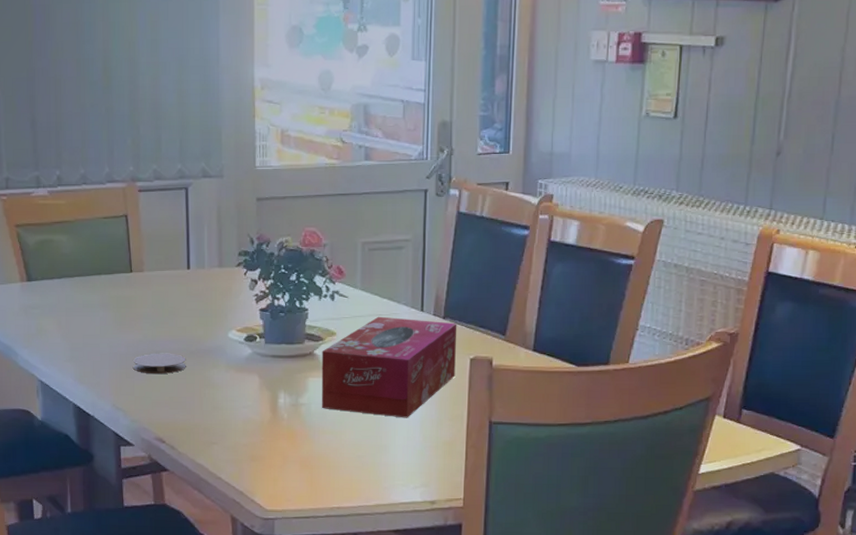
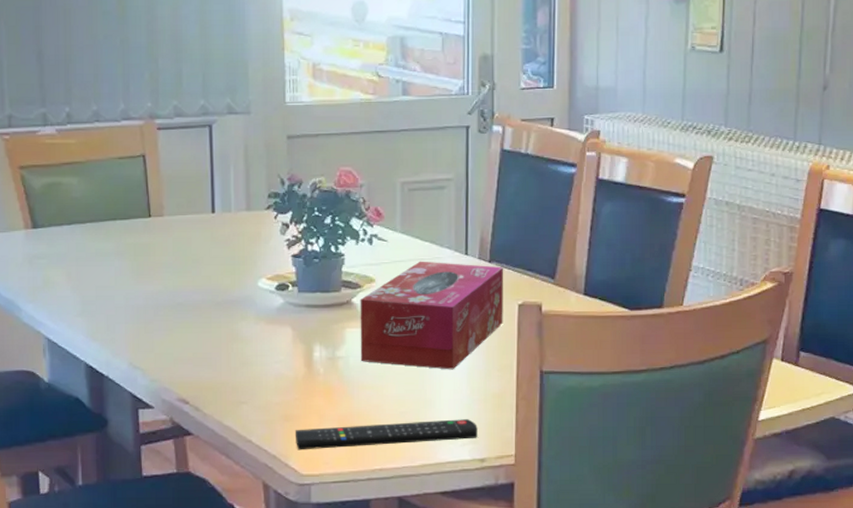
coaster: present [133,353,186,375] -> none [152,304,212,329]
remote control: none [260,464,429,488] -> present [295,419,478,450]

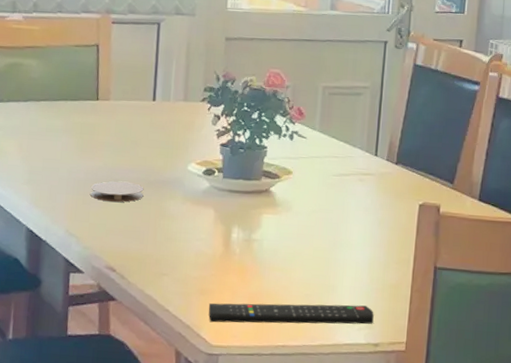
coaster: none [152,304,212,329] -> present [90,181,144,202]
tissue box: present [360,261,504,370] -> none [273,158,409,260]

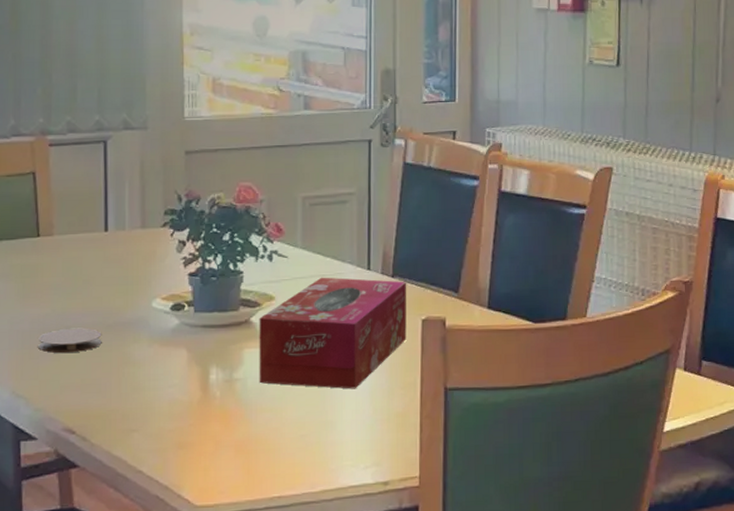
remote control: present [208,303,374,325] -> none [188,440,381,480]
tissue box: none [273,158,409,260] -> present [259,277,407,389]

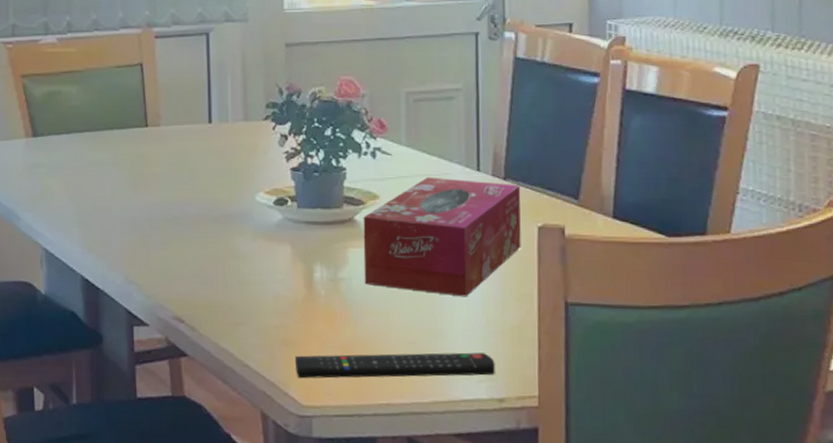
coaster: present [38,327,102,354] -> none [148,218,208,243]
remote control: none [188,440,381,480] -> present [294,352,495,379]

